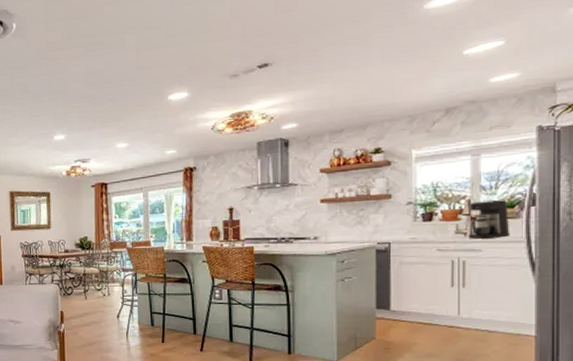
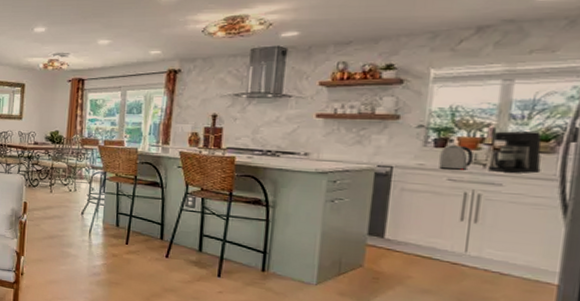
kettle: none [428,218,456,242] -> present [439,145,474,171]

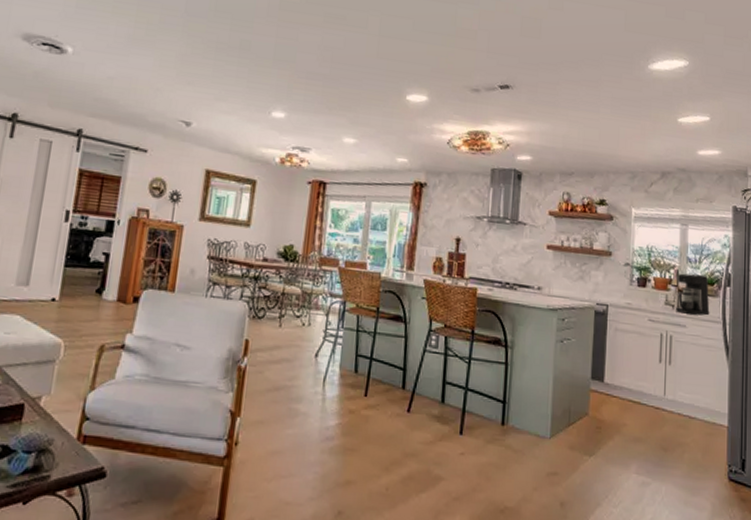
kettle: present [439,145,474,171] -> none [642,285,666,312]

